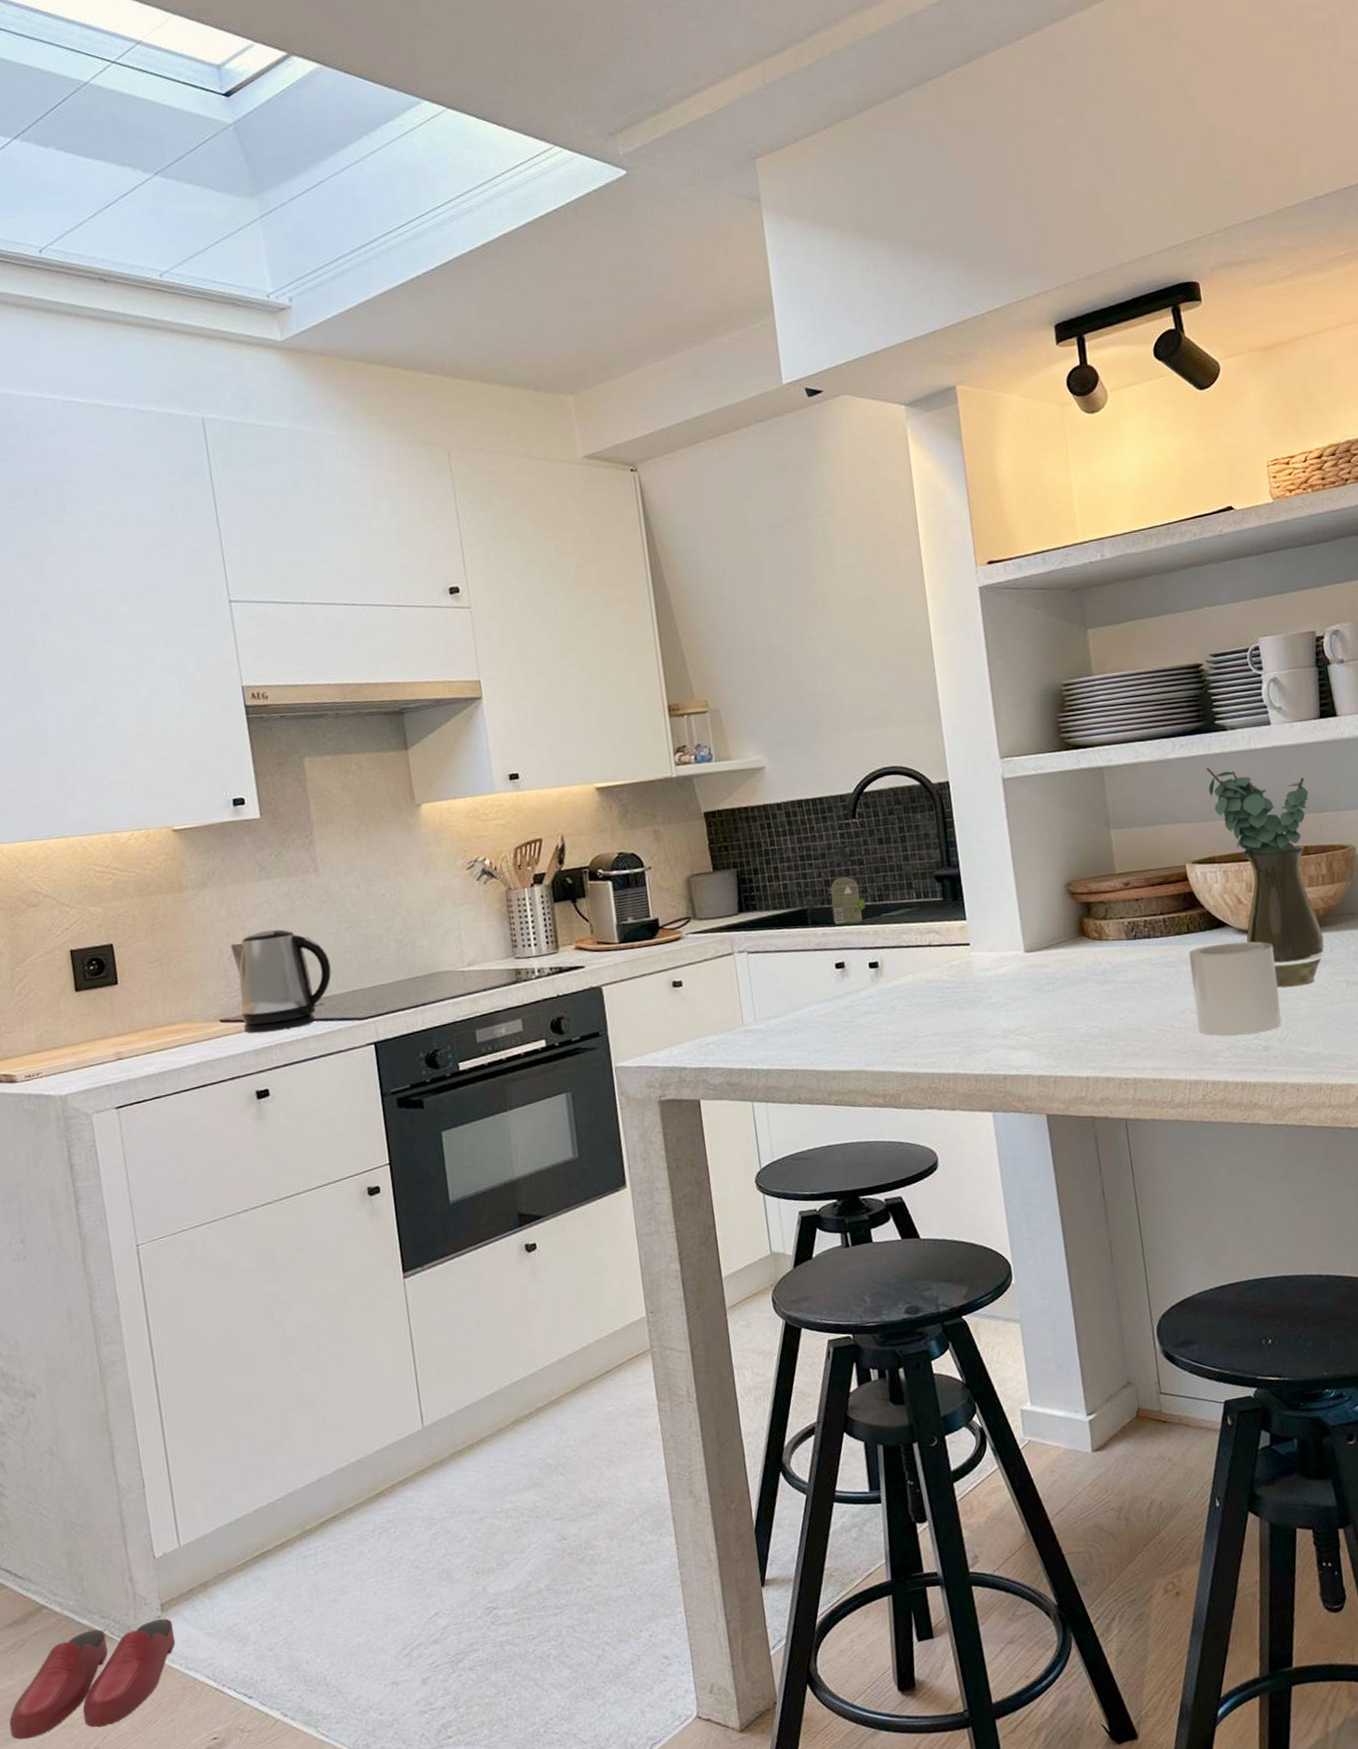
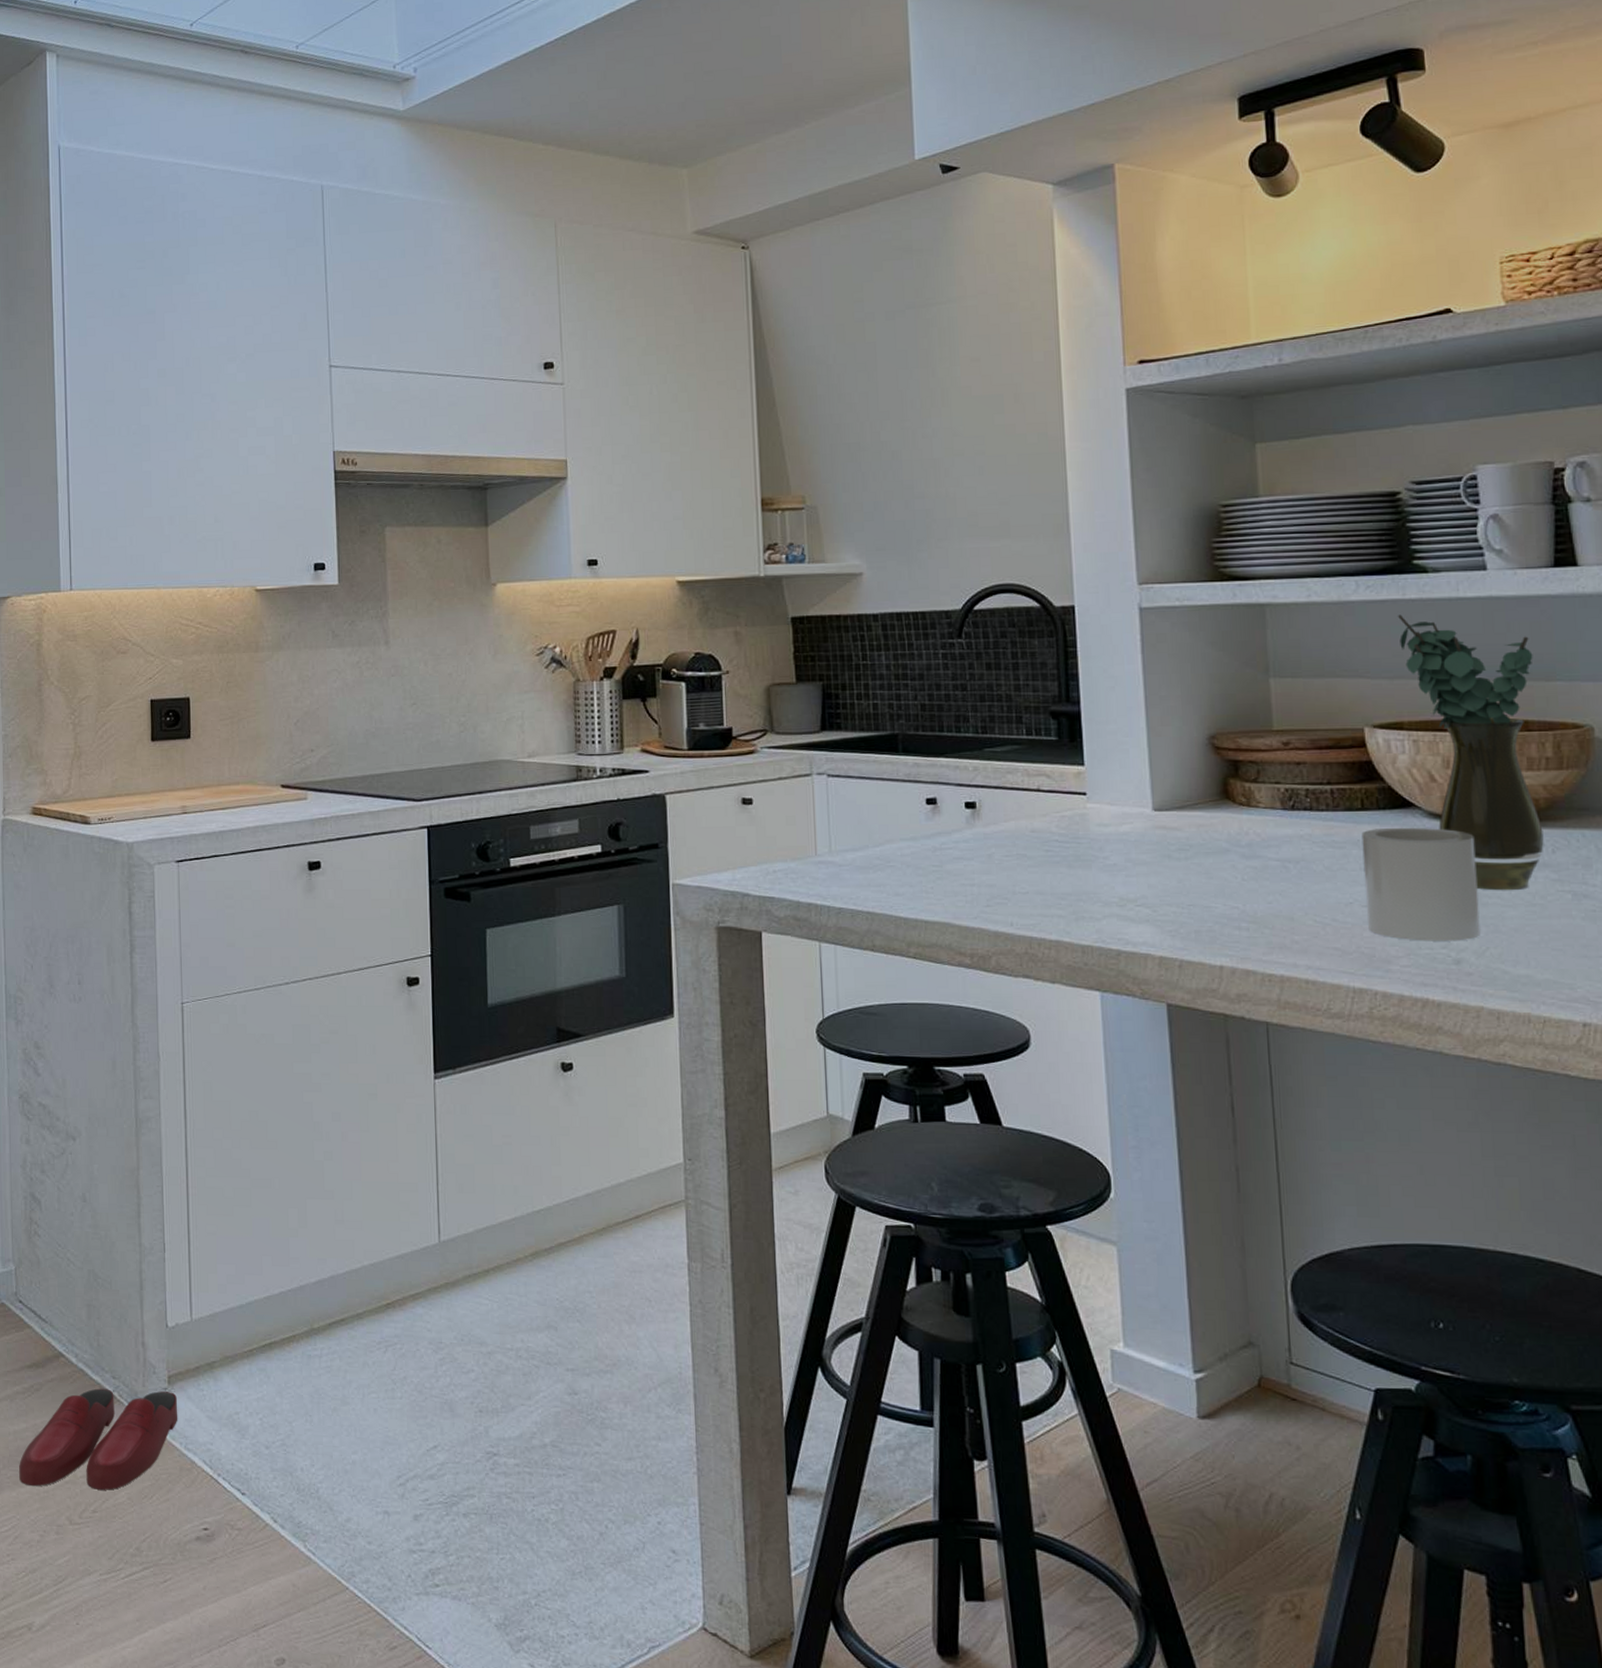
kettle: present [230,929,331,1034] -> none [297,699,392,804]
soap dispenser: present [828,843,866,925] -> none [924,665,967,755]

